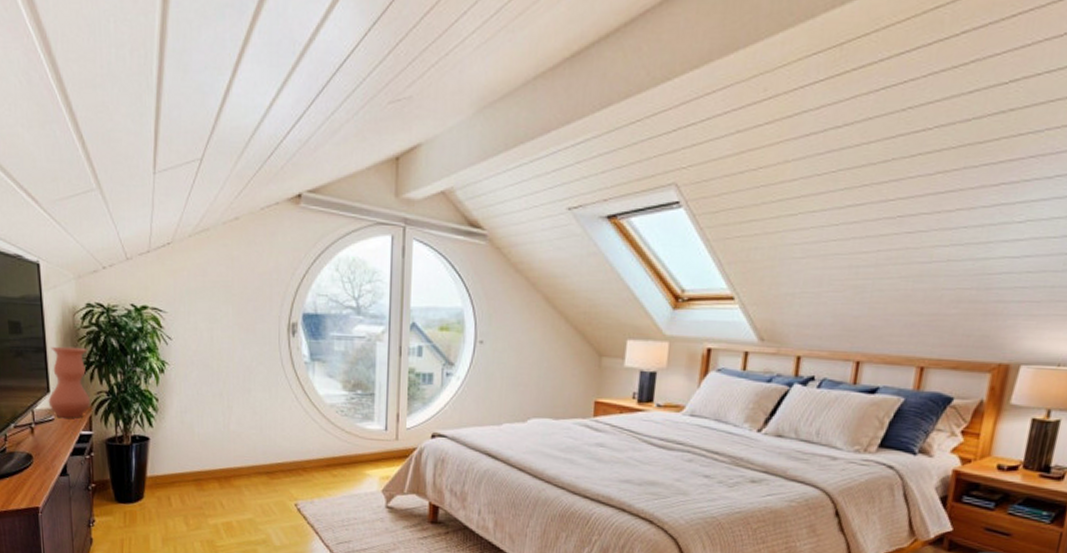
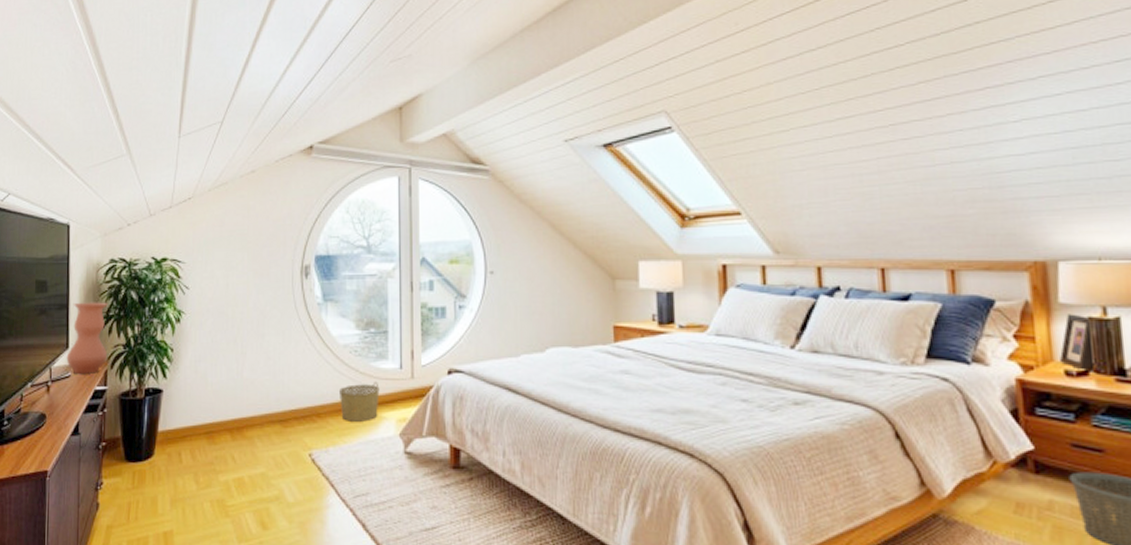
basket: none [325,441,365,478] -> present [340,381,380,422]
picture frame: none [995,414,1036,468] -> present [1059,314,1097,372]

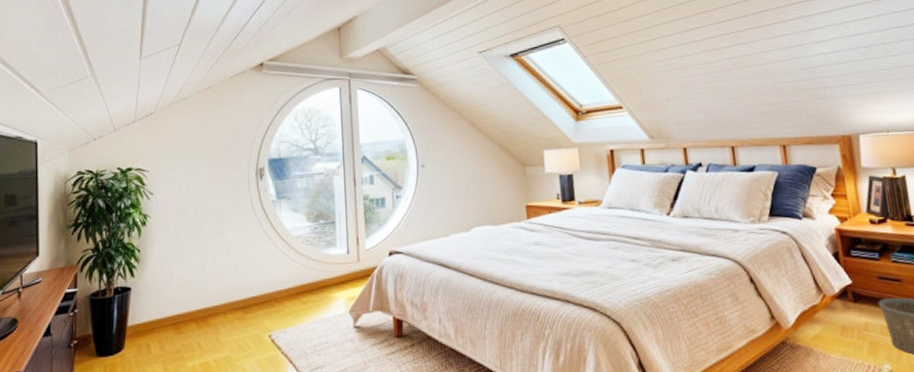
vase: present [66,302,108,374] -> none [37,211,77,279]
basket: present [340,381,380,422] -> none [294,266,330,303]

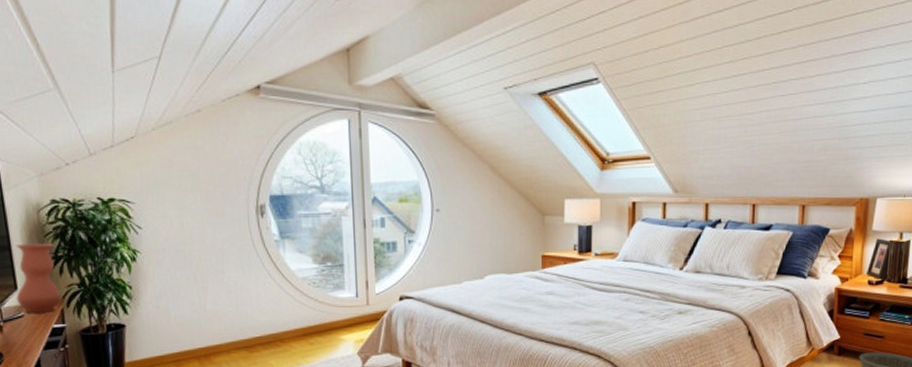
vase: none [37,211,77,279] -> present [15,243,62,313]

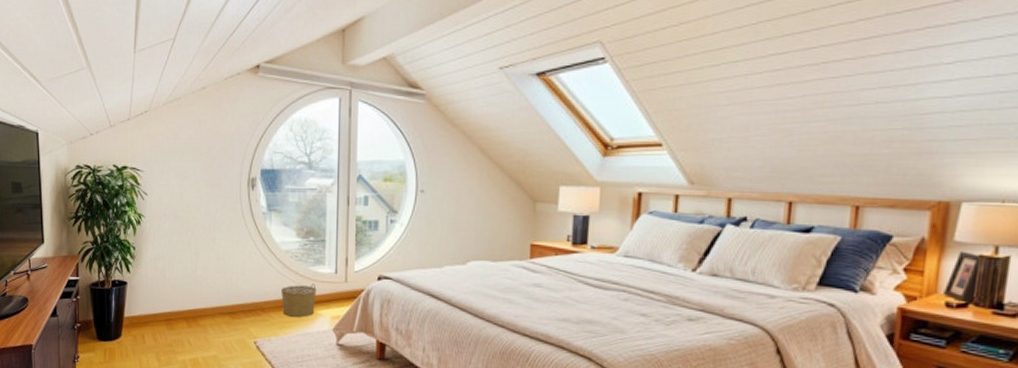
vase: present [15,243,62,313] -> none [42,203,78,266]
basket: none [301,309,338,344] -> present [281,283,317,317]

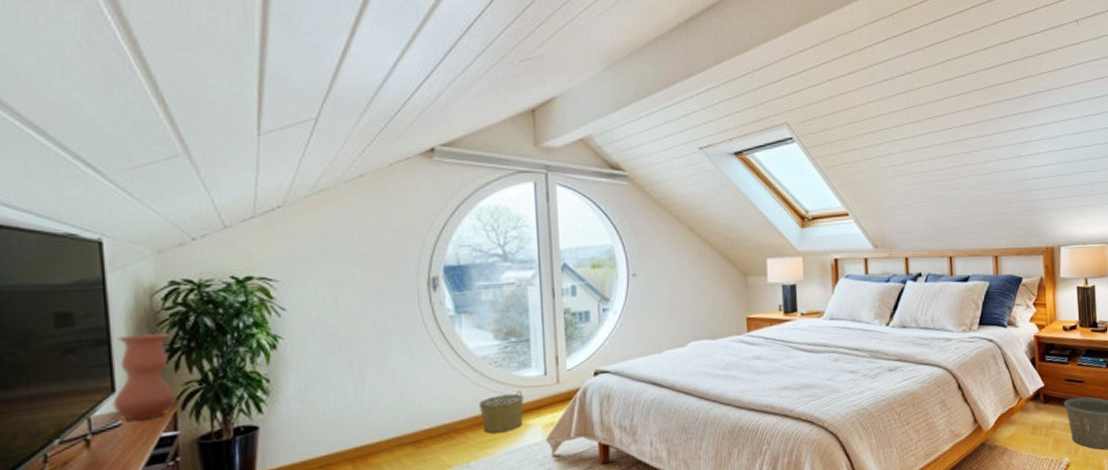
vase: none [42,203,78,266] -> present [112,332,176,421]
picture frame: present [942,251,983,305] -> none [1059,285,1081,327]

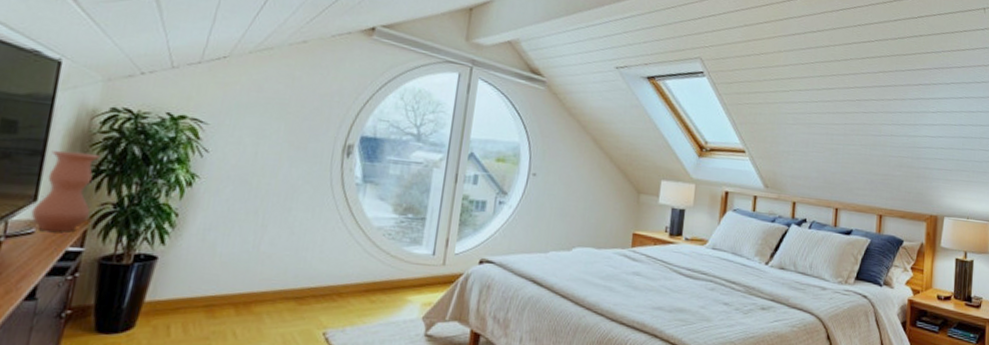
basket: present [479,390,524,433] -> none [364,265,409,304]

